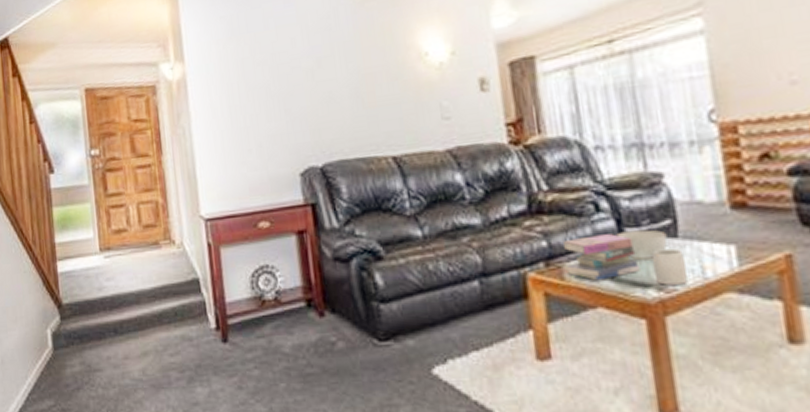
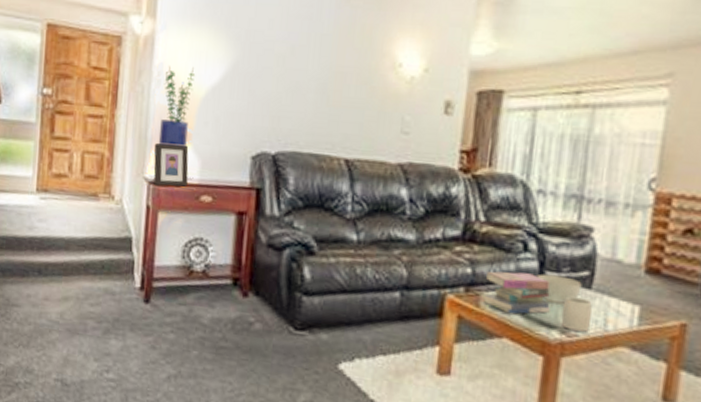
vase: none [203,100,235,181] -> present [158,66,195,146]
picture frame: none [204,175,243,223] -> present [153,143,189,187]

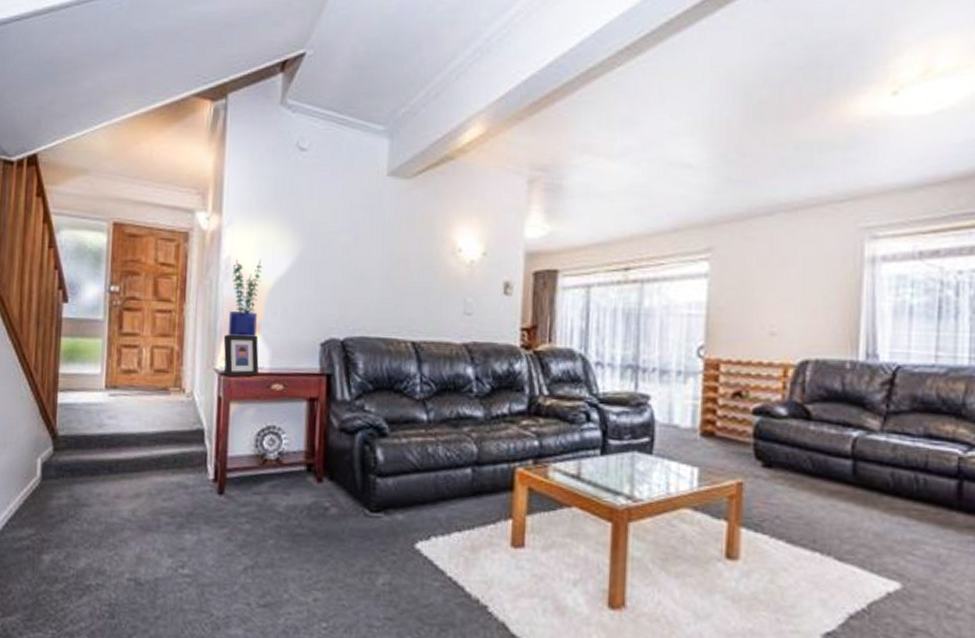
books: present [483,271,550,314] -> none [551,442,615,483]
bowl: present [537,274,582,304] -> none [600,442,643,470]
mug: present [561,296,592,333] -> none [626,462,654,497]

